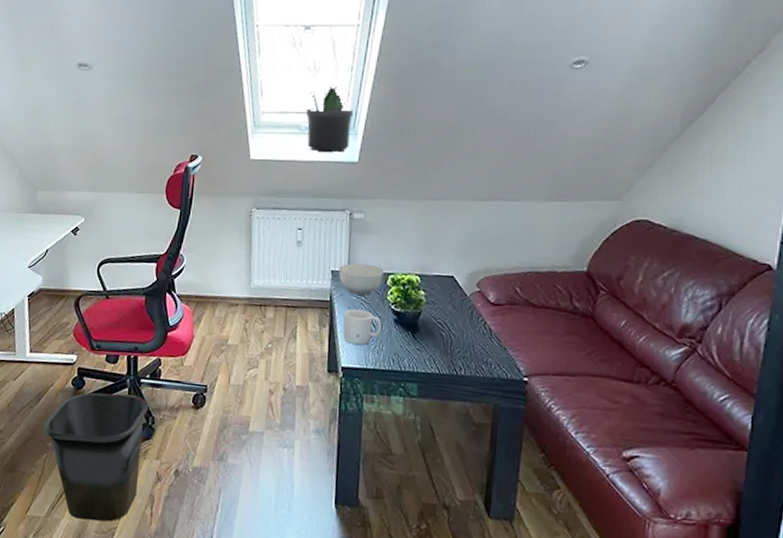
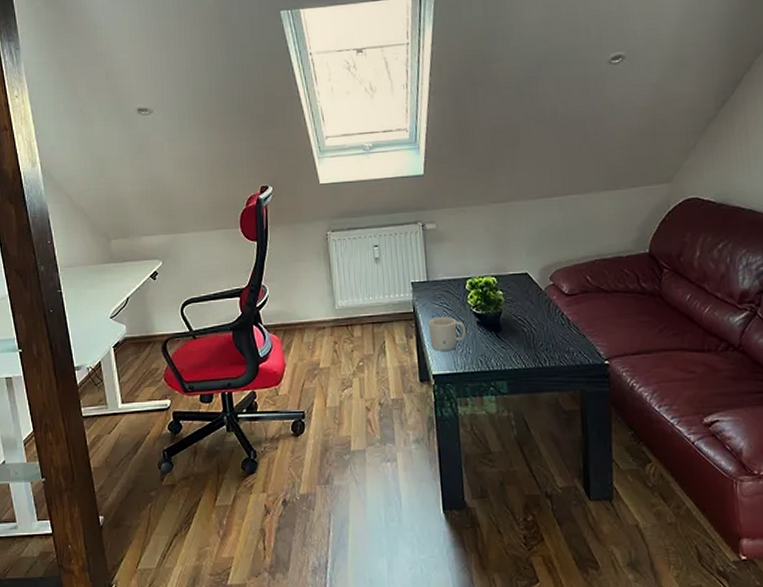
waste bin: present [44,392,148,522] -> none [145,431,248,564]
planter: present [306,84,354,152] -> none [368,103,414,169]
bowl: present [338,263,385,295] -> none [418,272,462,303]

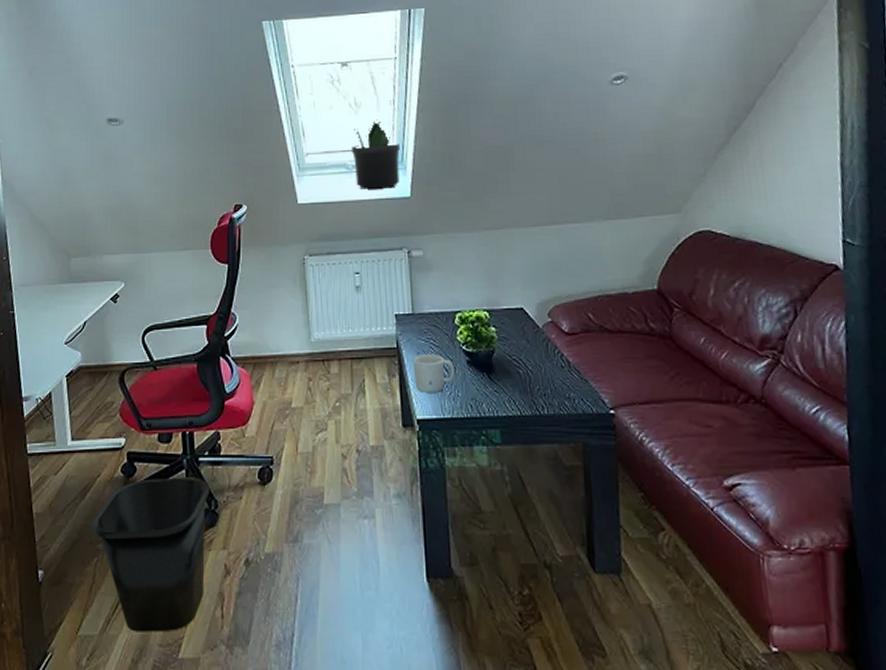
waste bin: none [145,431,248,564] -> present [93,477,209,632]
planter: none [368,103,414,169] -> present [352,119,401,189]

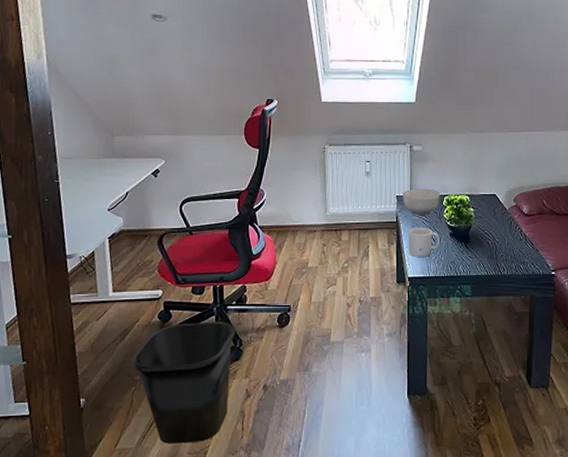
planter: present [352,119,401,189] -> none [370,36,410,94]
bowl: none [402,304,451,338] -> present [403,188,441,215]

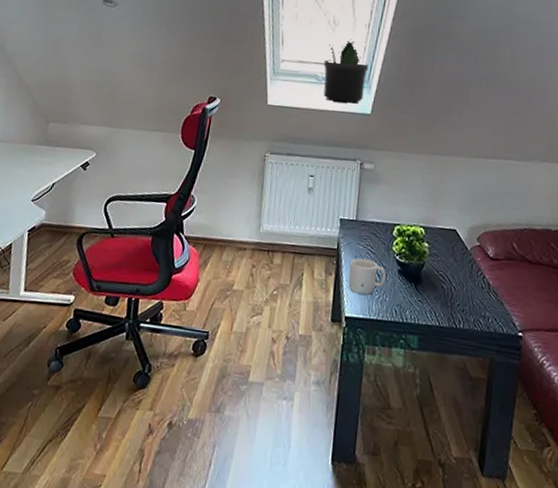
waste bin: present [131,322,235,444] -> none [31,336,146,479]
planter: none [370,36,410,94] -> present [323,39,369,104]
bowl: present [403,188,441,215] -> none [347,212,391,245]

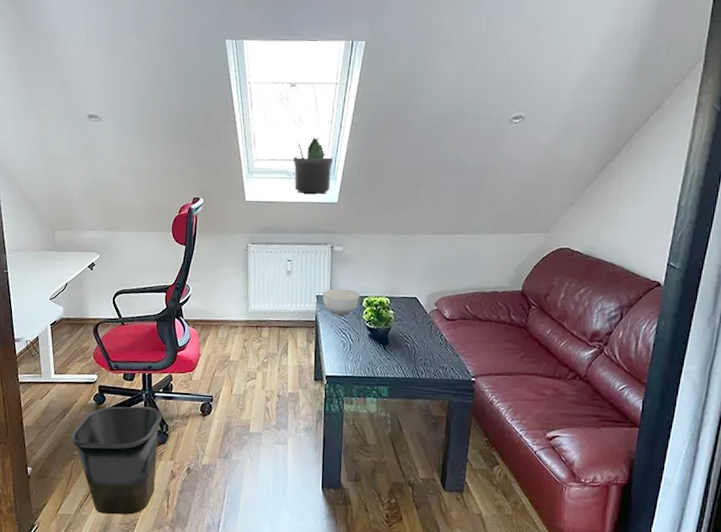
waste bin: none [31,336,146,479] -> present [70,406,162,515]
bowl: none [347,212,391,245] -> present [322,289,361,315]
mug: present [348,258,386,295] -> none [326,327,358,357]

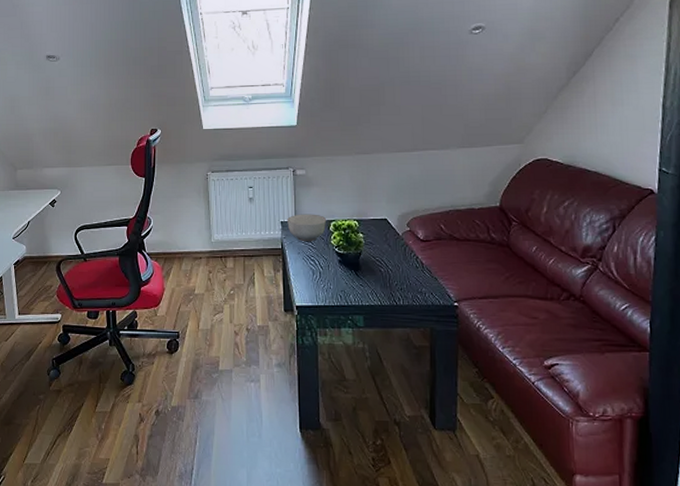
waste bin: present [70,406,162,515] -> none [35,346,128,463]
planter: present [293,135,334,194] -> none [249,60,290,118]

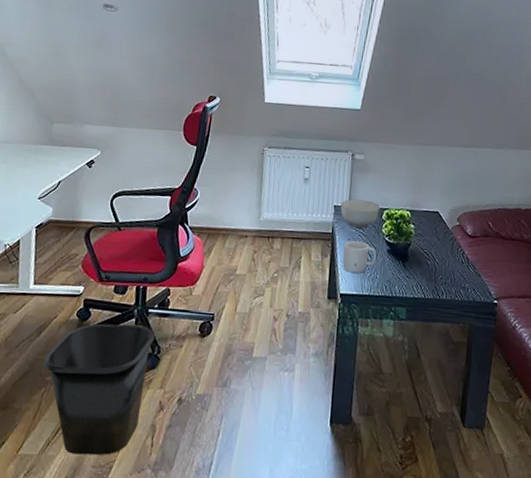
waste bin: none [35,346,128,463] -> present [44,323,155,455]
mug: none [294,253,328,285] -> present [343,240,377,273]

